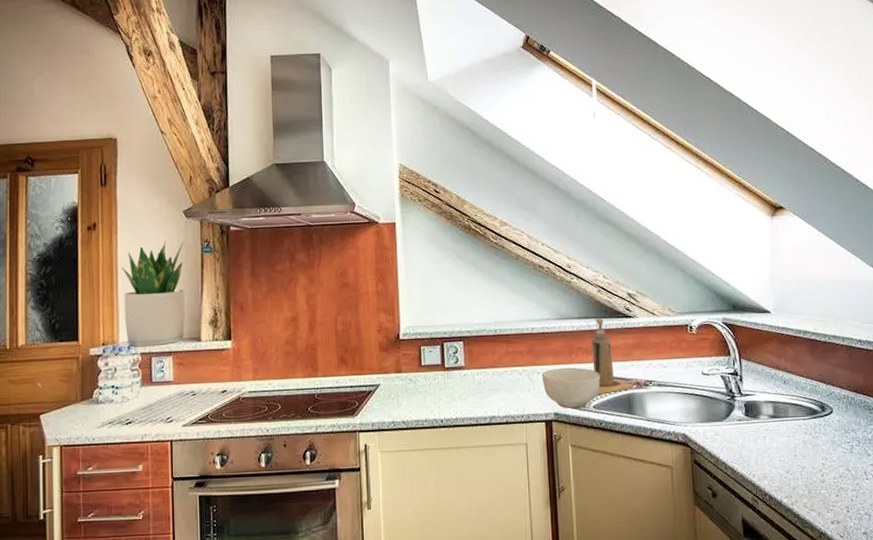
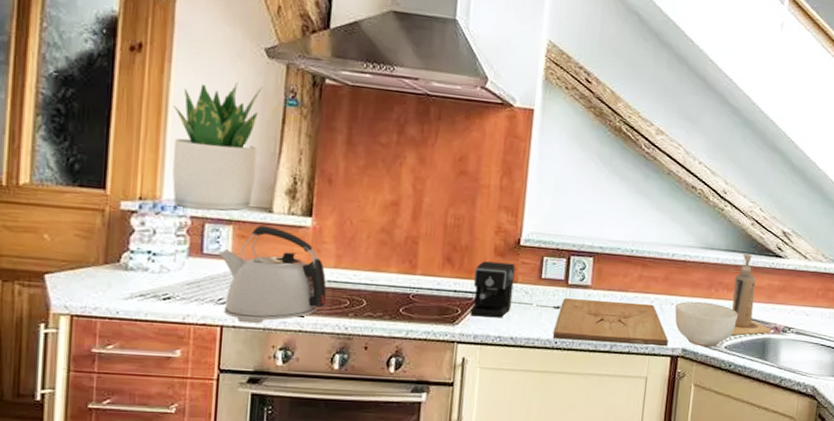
kettle: none [163,352,249,436] -> present [218,225,327,324]
coffee maker: none [365,356,442,407] -> present [470,261,561,318]
cutting board: none [438,376,541,418] -> present [552,297,668,347]

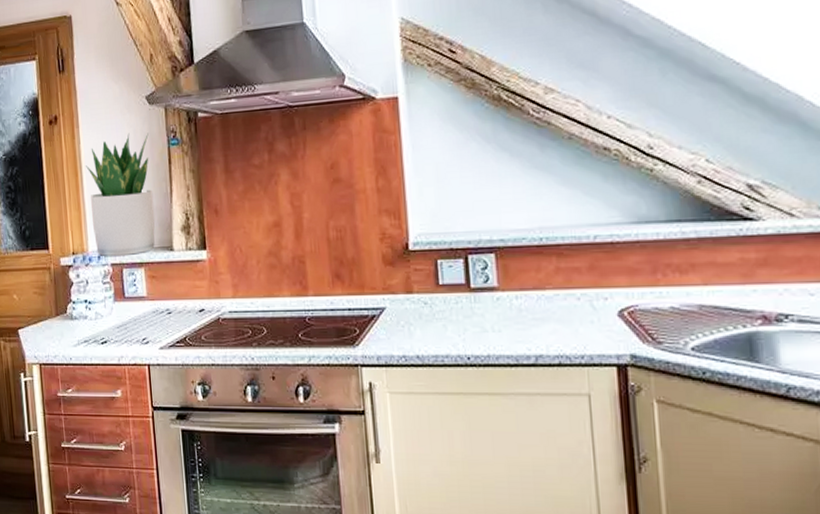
kettle: present [218,225,327,324] -> none [136,264,230,360]
coffee maker: present [470,261,561,318] -> none [365,272,467,335]
cutting board: present [552,297,668,347] -> none [463,301,610,354]
bowl: present [674,301,739,347] -> none [610,292,704,349]
soap dispenser: present [731,253,771,336] -> none [687,220,758,332]

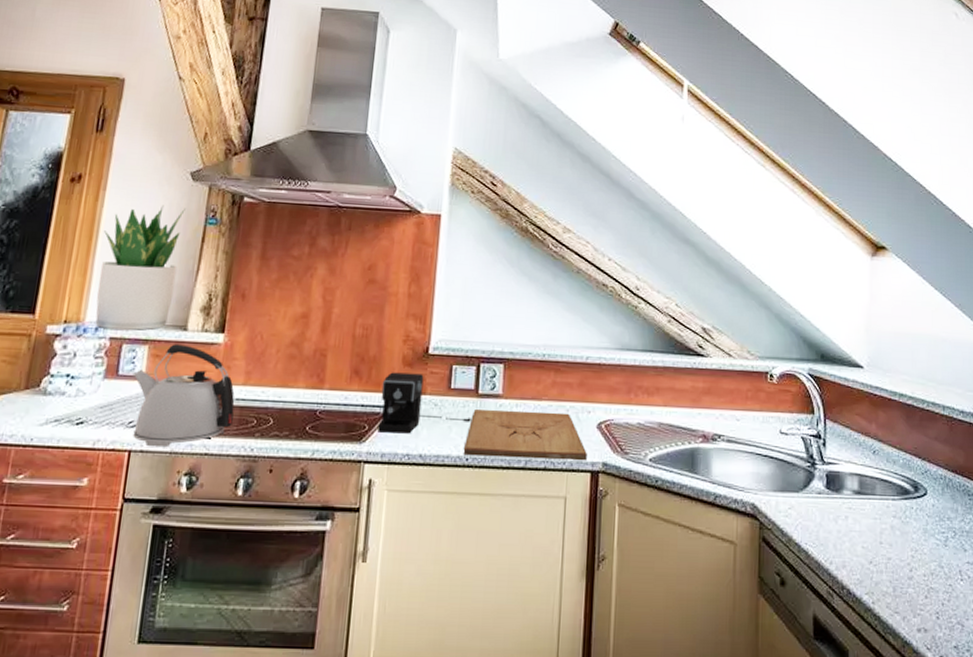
kettle: none [136,264,230,360] -> present [132,344,235,448]
coffee maker: none [365,272,467,335] -> present [378,372,471,434]
cutting board: none [463,301,610,354] -> present [463,408,587,461]

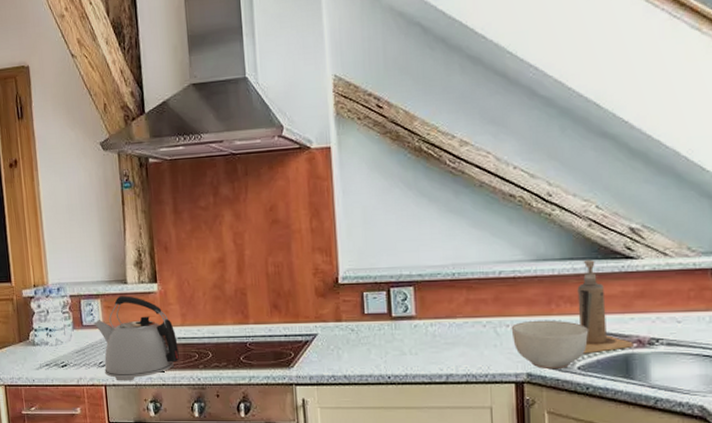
planter: present [95,205,186,331] -> none [45,176,110,289]
coffee maker: present [378,372,471,434] -> none [300,303,388,358]
cutting board: present [463,408,587,461] -> none [384,328,510,374]
bowl: none [592,408,662,459] -> present [511,320,589,369]
soap dispenser: none [654,352,699,446] -> present [577,259,633,354]

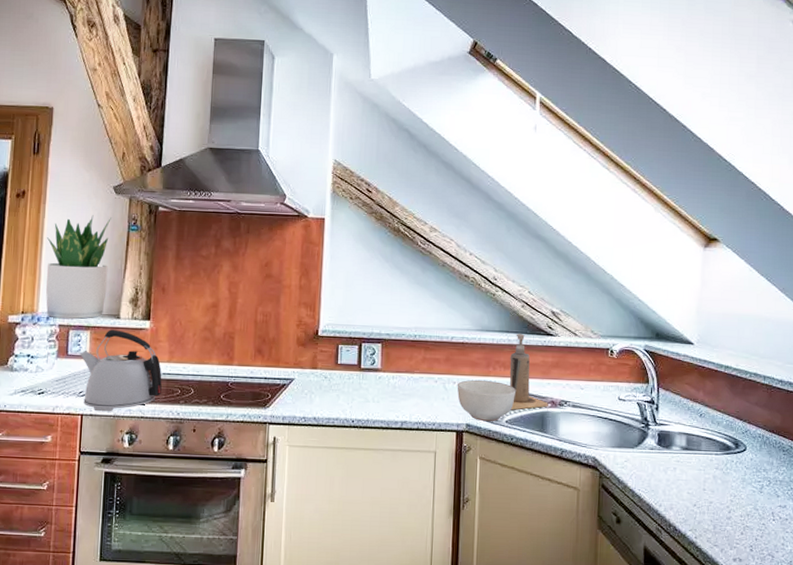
planter: none [45,176,110,289] -> present [45,215,111,319]

